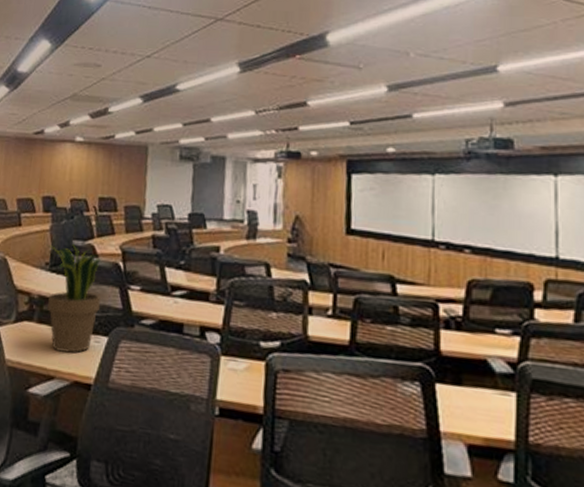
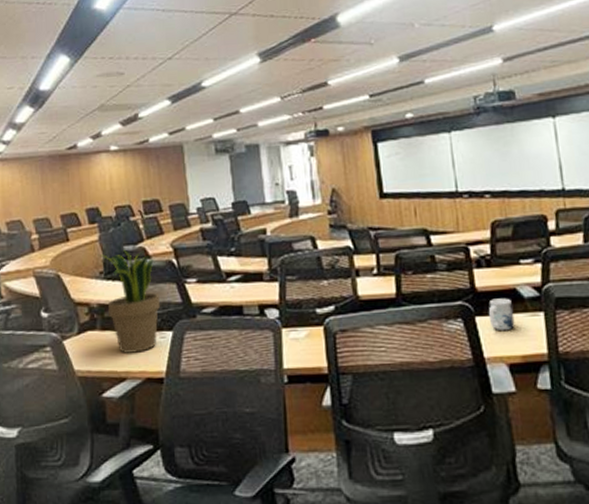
mug: none [451,366,481,407] -> present [488,298,515,331]

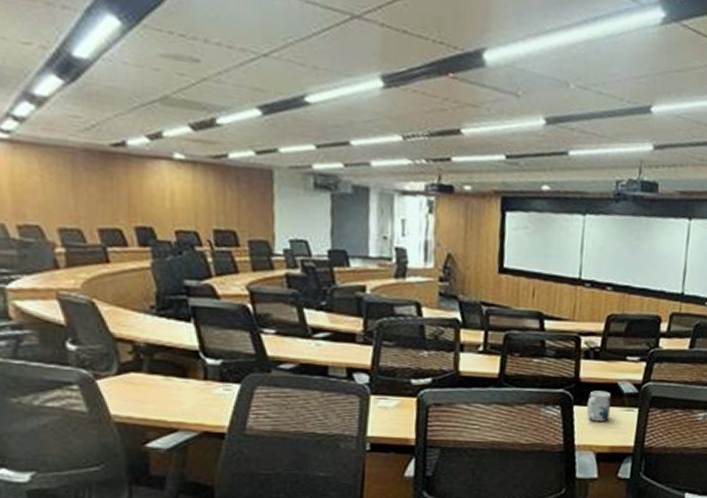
potted plant: present [98,249,161,353] -> none [149,283,229,403]

